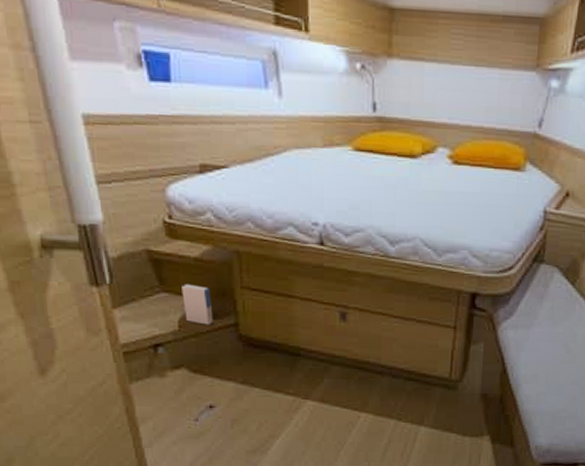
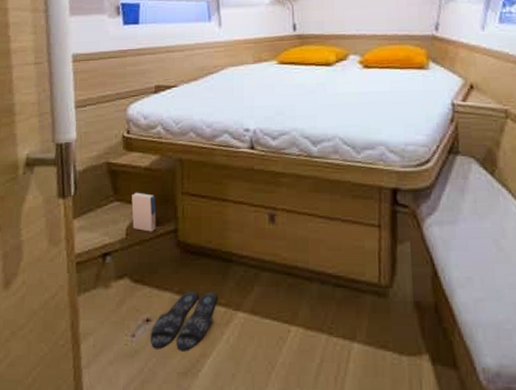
slippers: none [214,381,285,433] -> present [150,291,218,352]

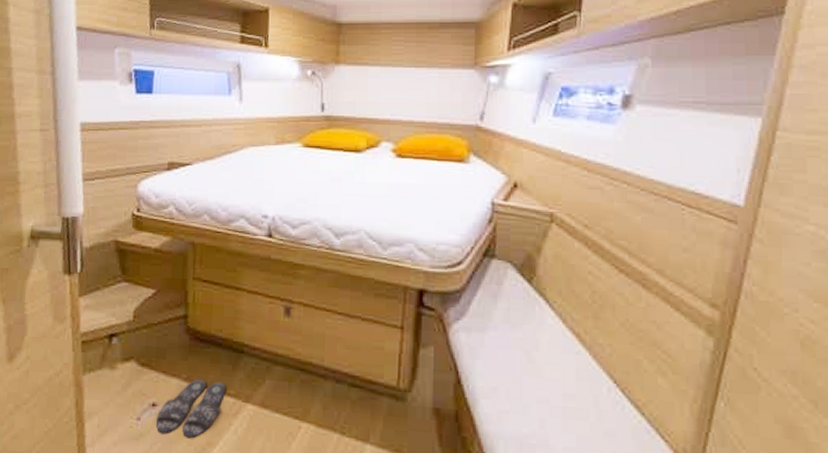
book: present [131,192,156,232] -> none [140,274,166,317]

